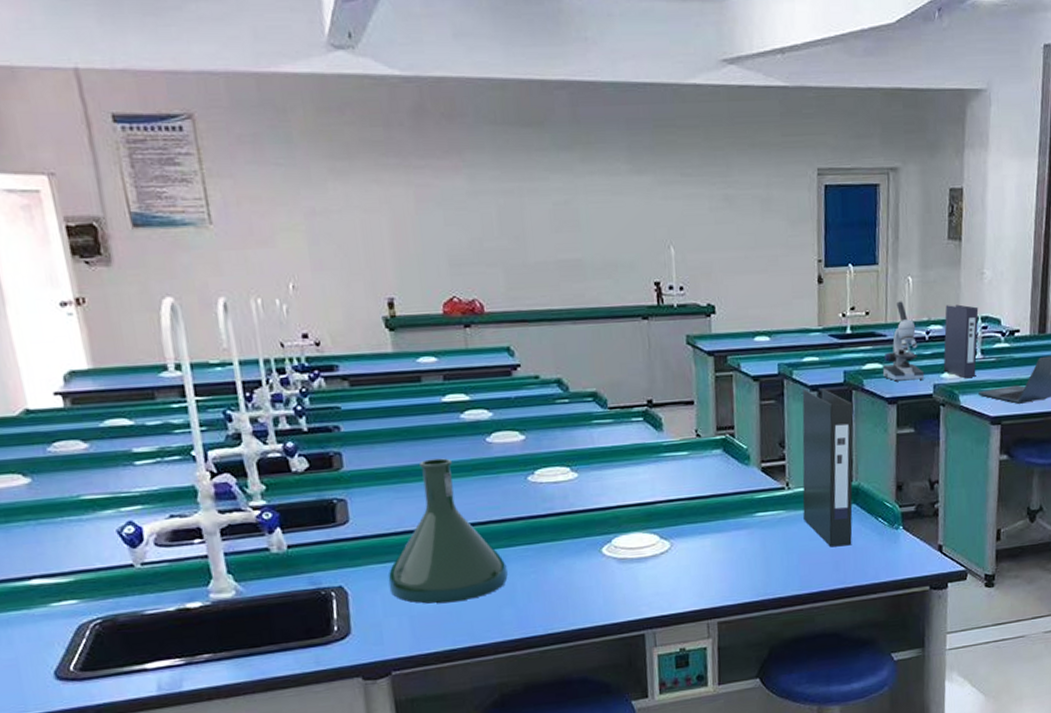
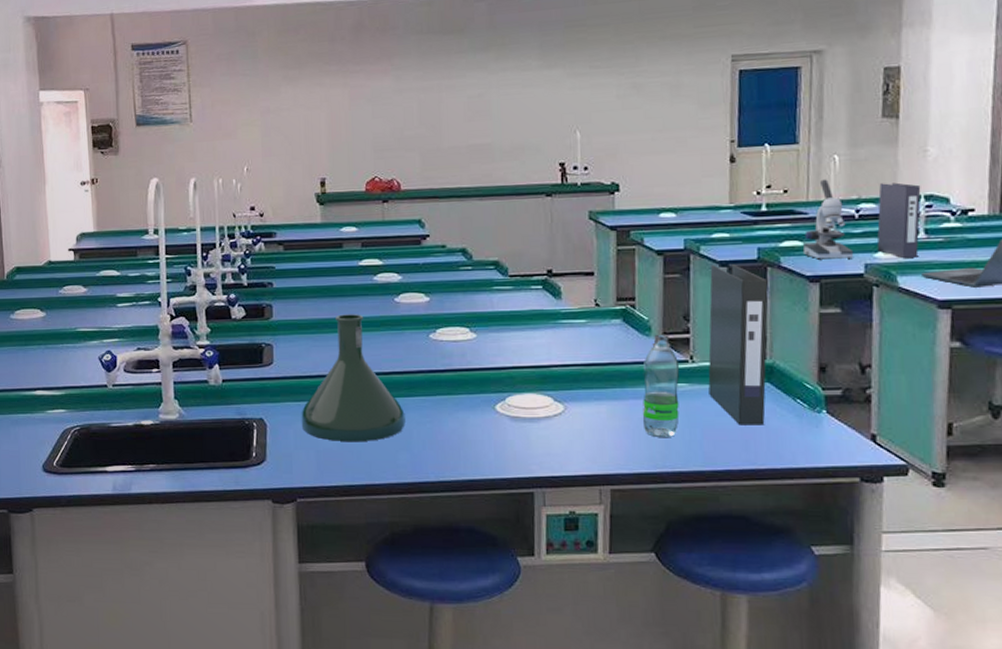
bottle: none [743,462,778,567] -> present [642,334,680,438]

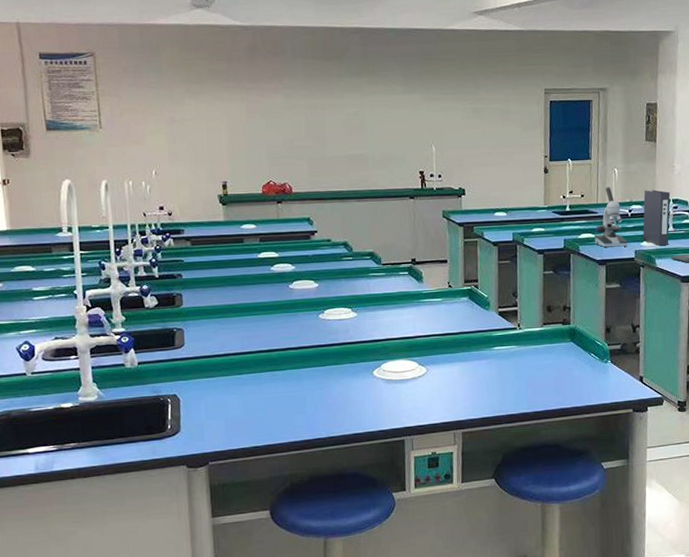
flask: present [301,314,405,441] -> none [210,299,301,410]
bottle: present [642,334,680,438] -> none [484,308,511,389]
binder: present [708,264,769,425] -> none [531,252,572,376]

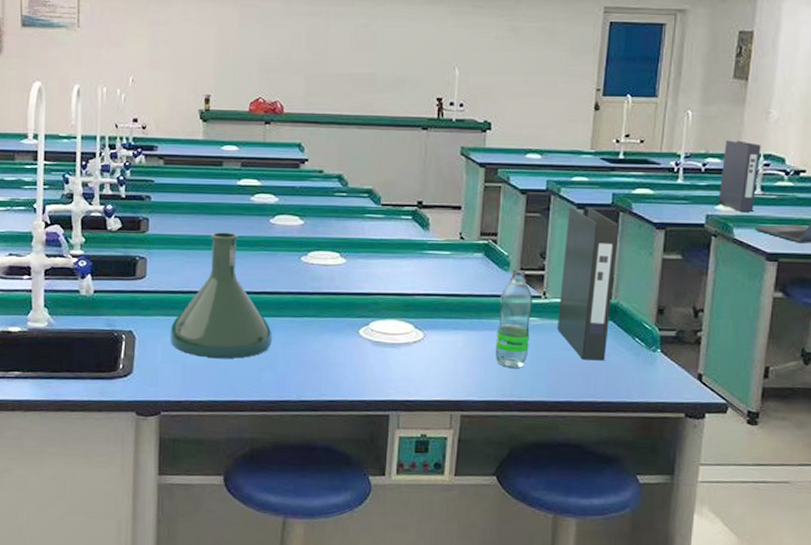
flask: none [210,299,301,410] -> present [170,232,272,358]
bottle: none [484,308,511,389] -> present [495,269,533,369]
binder: none [531,252,572,376] -> present [557,207,619,361]
microscope: present [594,187,628,248] -> none [652,132,698,210]

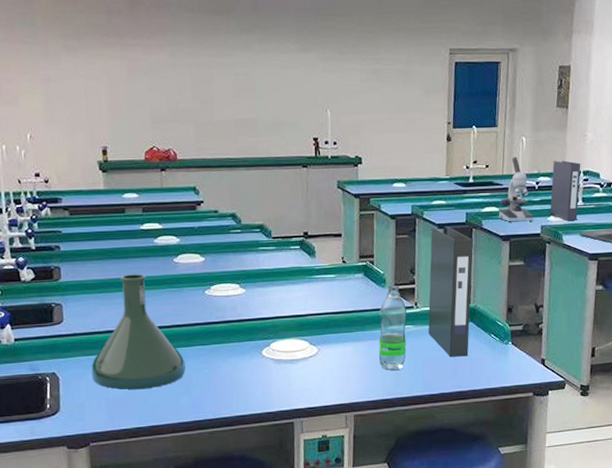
microscope: none [652,132,698,210] -> present [498,157,534,222]

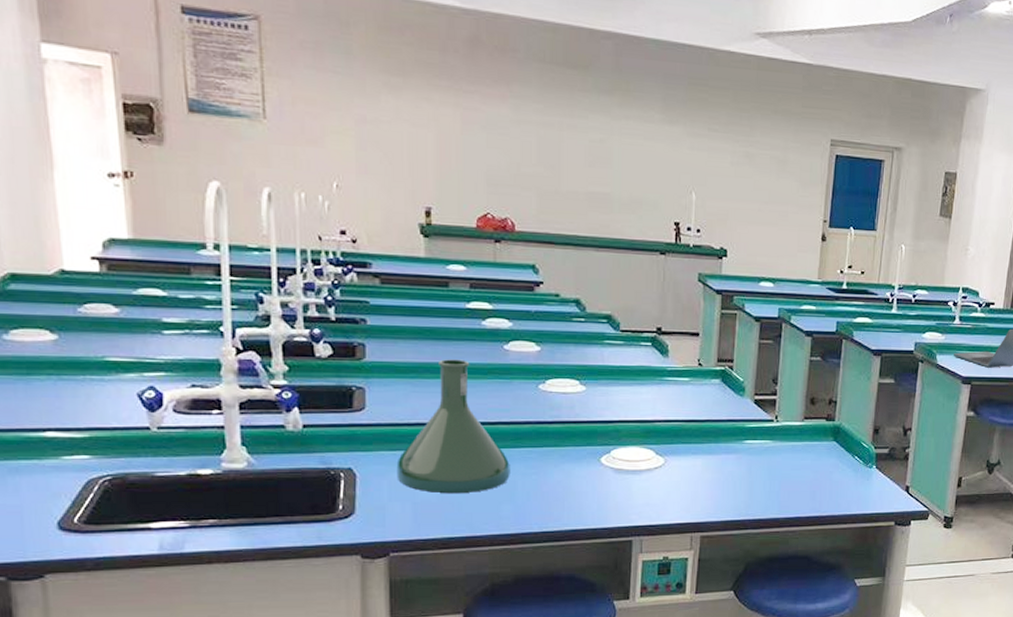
bottle: present [378,285,407,371] -> none [731,394,766,489]
binder: present [428,226,473,357] -> none [788,334,842,478]
microscope: present [498,157,534,222] -> none [871,265,908,338]
binder: present [550,160,581,222] -> none [925,274,961,341]

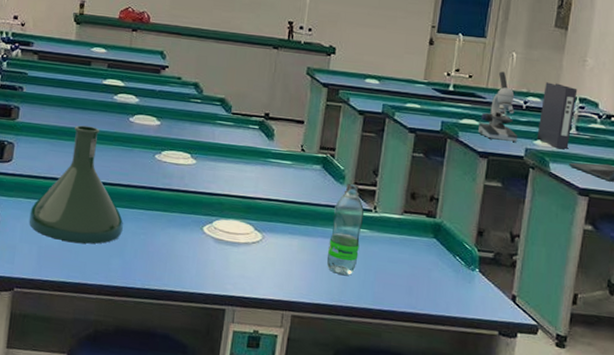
bottle: none [731,394,766,489] -> present [326,183,364,276]
microscope: none [871,265,908,338] -> present [477,71,518,143]
binder: none [925,274,961,341] -> present [536,82,578,150]

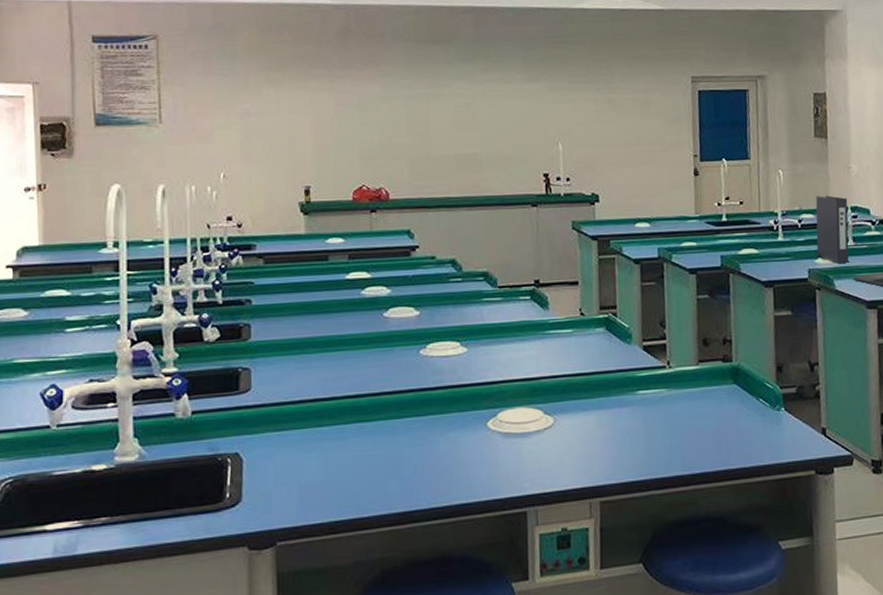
flask: present [29,125,123,244] -> none [282,331,396,473]
bottle: present [326,183,364,276] -> none [625,341,660,445]
microscope: present [477,71,518,143] -> none [758,192,799,266]

